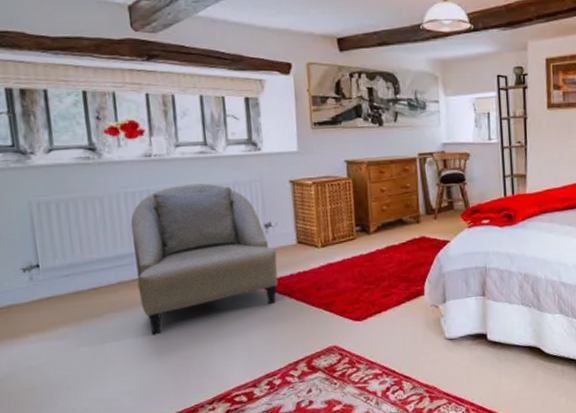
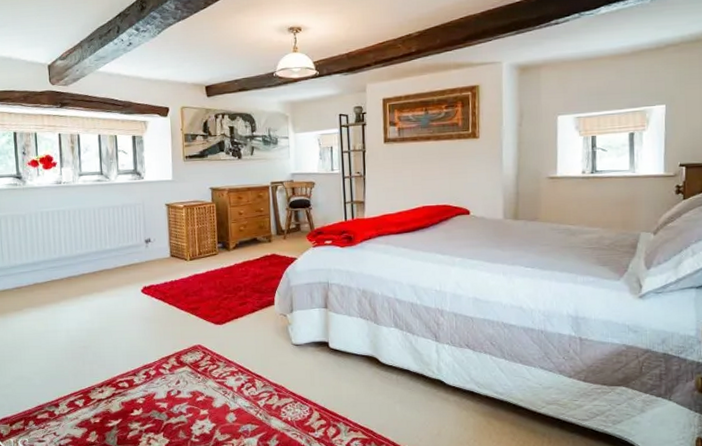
armchair: present [130,183,278,335] -> none [44,205,155,328]

